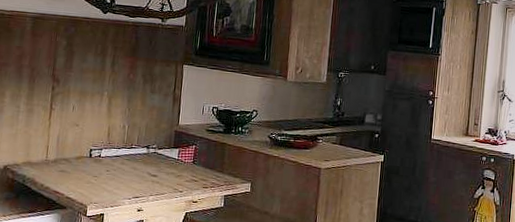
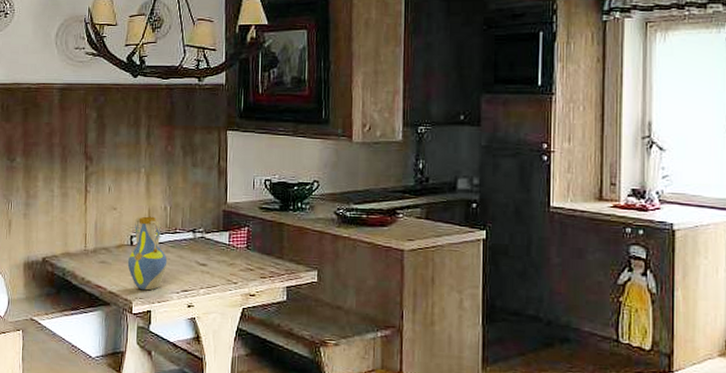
vase: none [85,133,123,197] -> present [127,216,168,291]

